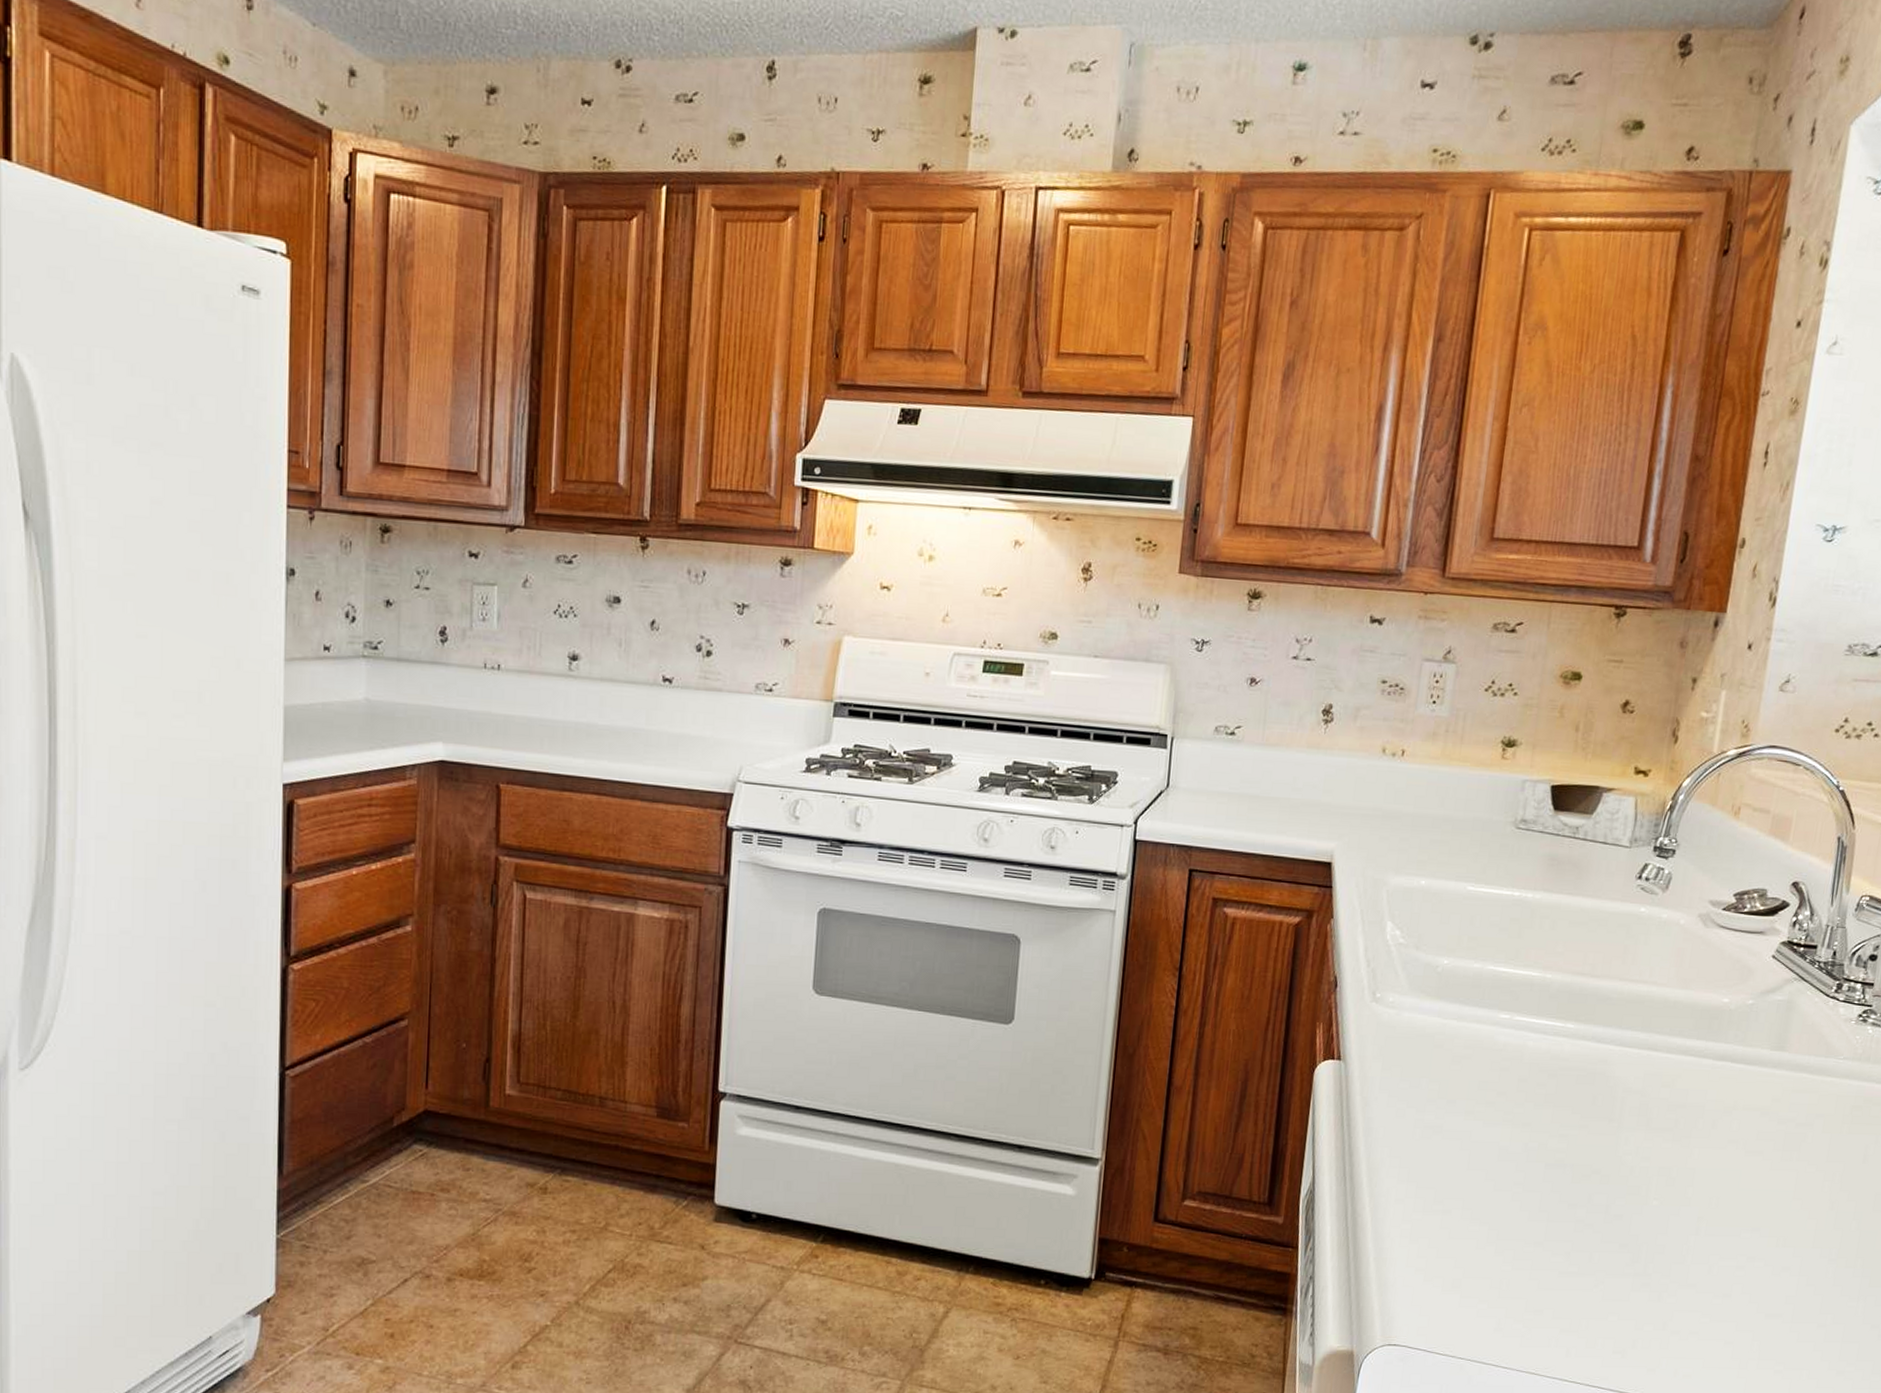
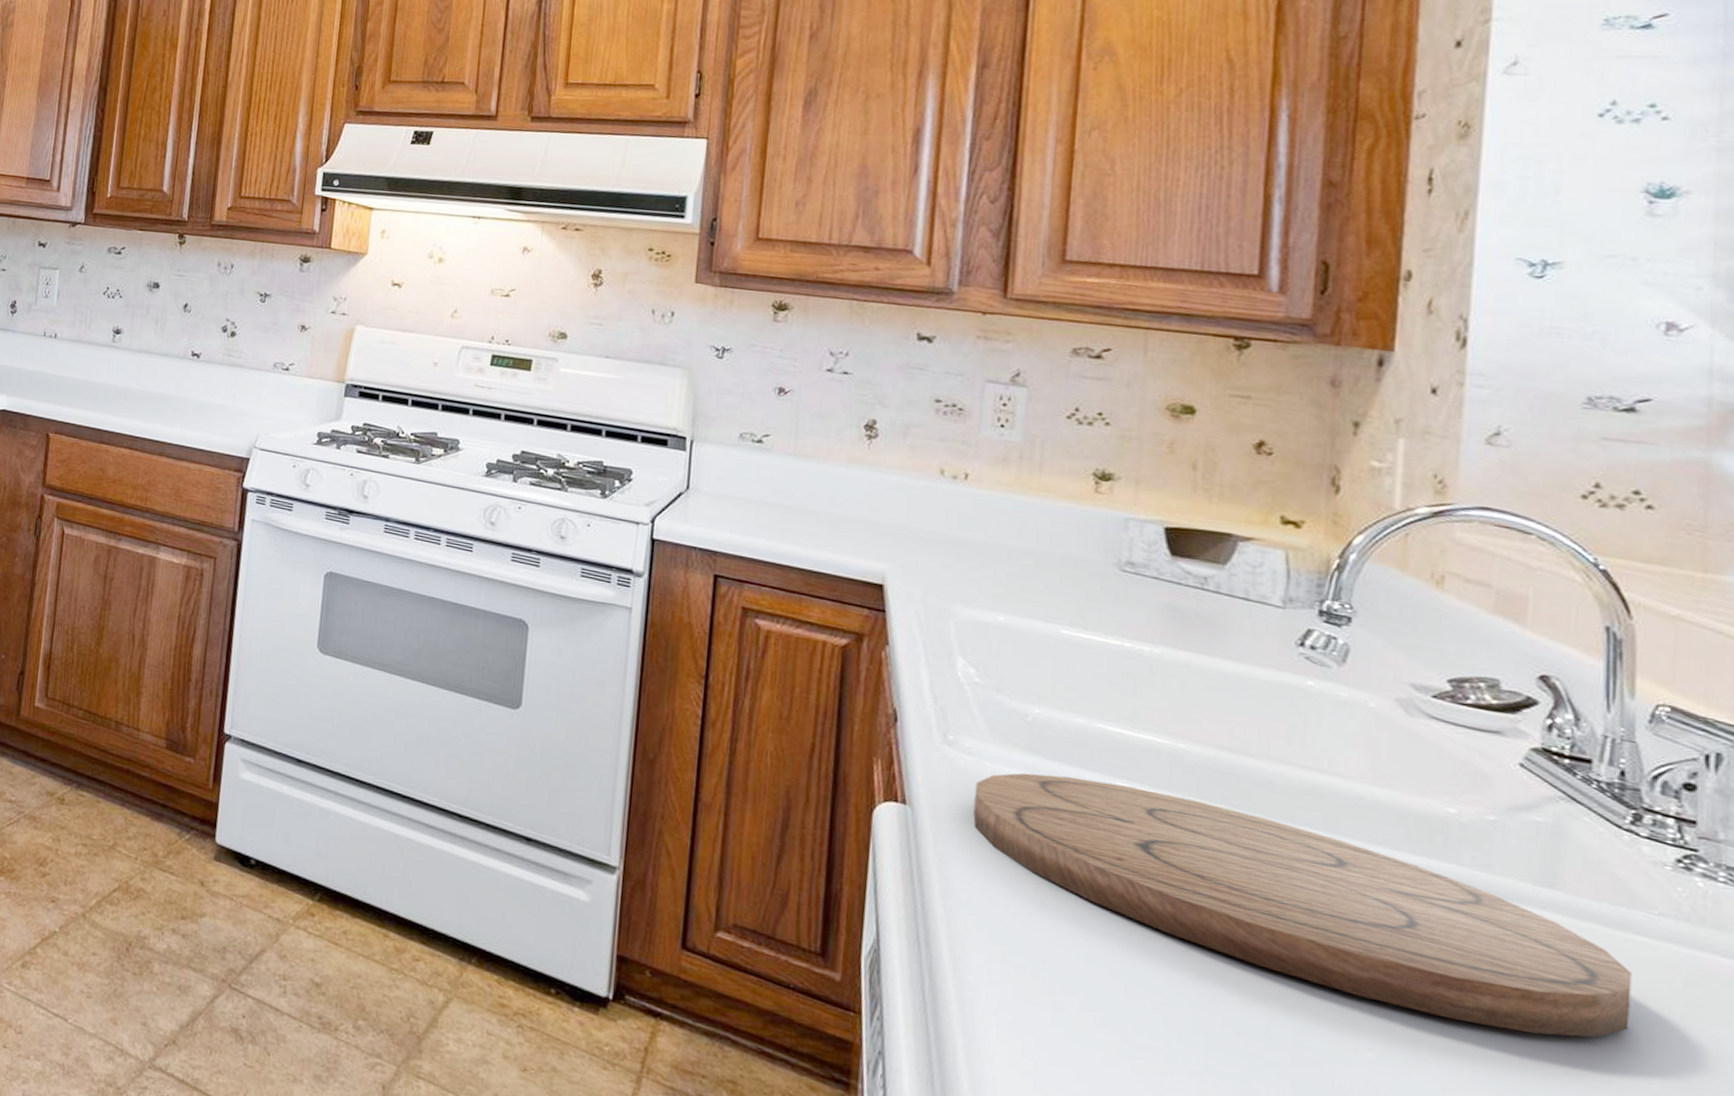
cutting board: none [1392,1015,1823,1165] -> present [973,772,1632,1038]

